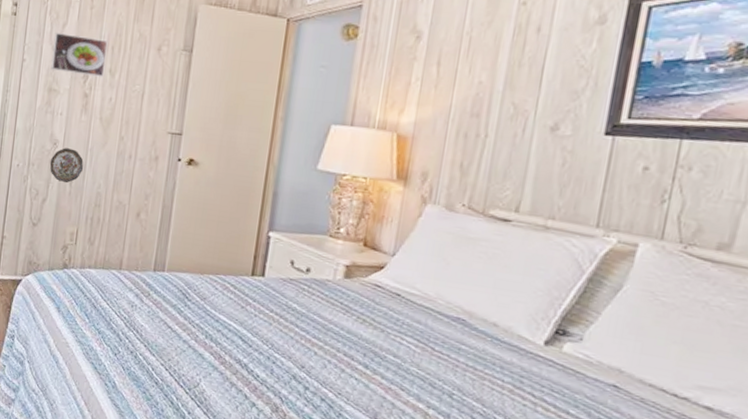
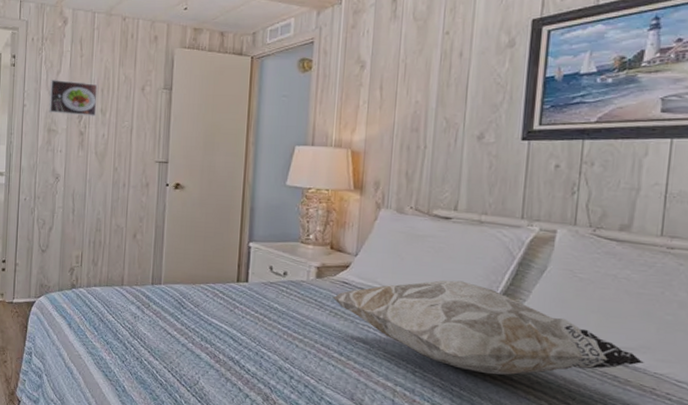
decorative plate: present [49,148,84,184] -> none [53,181,83,213]
decorative pillow: none [361,291,735,411] -> present [332,280,645,375]

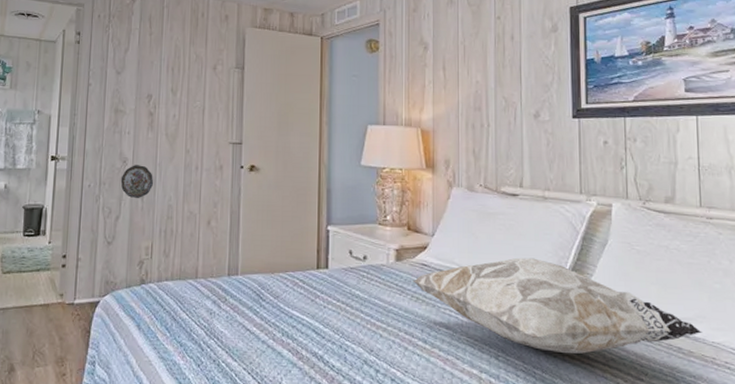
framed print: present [49,80,98,116] -> none [116,58,168,96]
decorative plate: none [53,181,83,213] -> present [120,165,153,199]

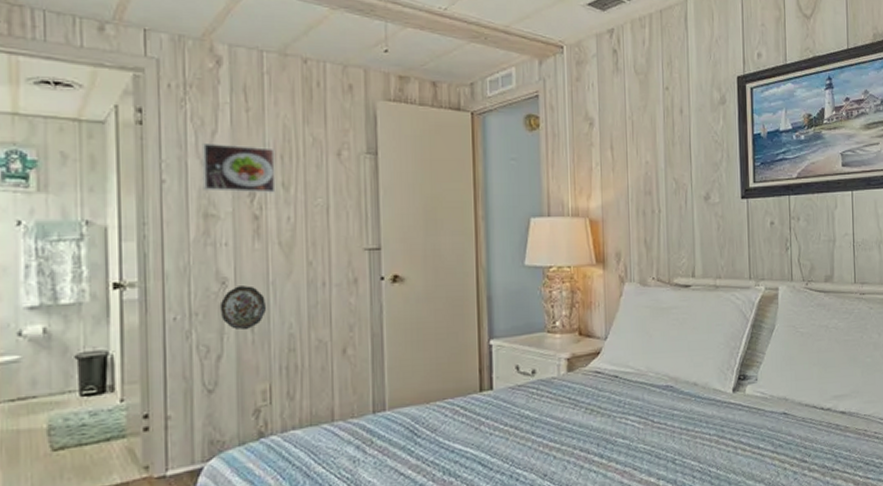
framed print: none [116,58,168,96] -> present [201,144,276,193]
decorative pillow: present [413,257,703,354] -> none [586,352,857,447]

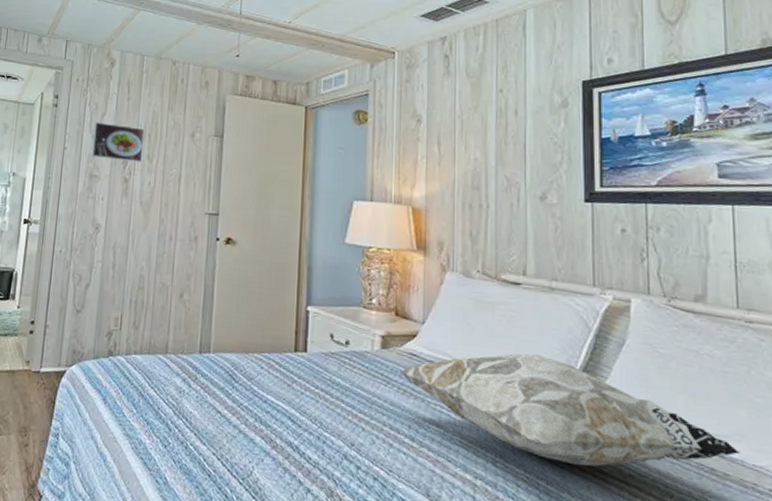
decorative plate: present [219,285,266,331] -> none [92,232,126,268]
decorative pillow: none [586,352,857,447] -> present [400,353,742,467]

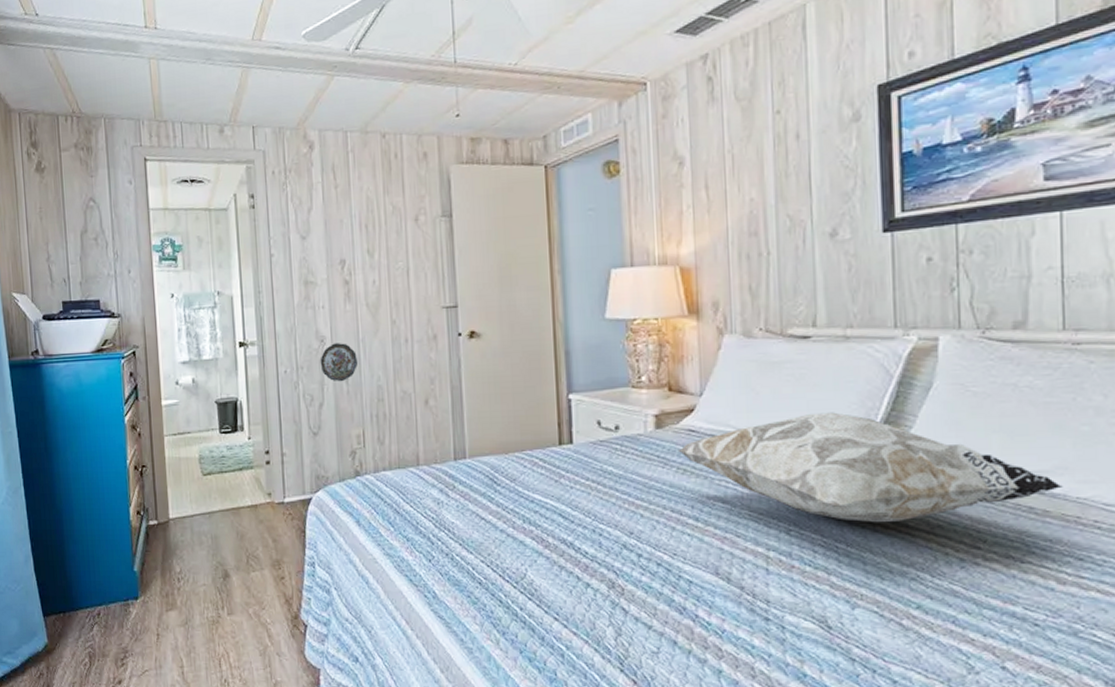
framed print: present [91,122,145,163] -> none [300,219,362,261]
decorative plate: none [92,232,126,268] -> present [320,343,357,382]

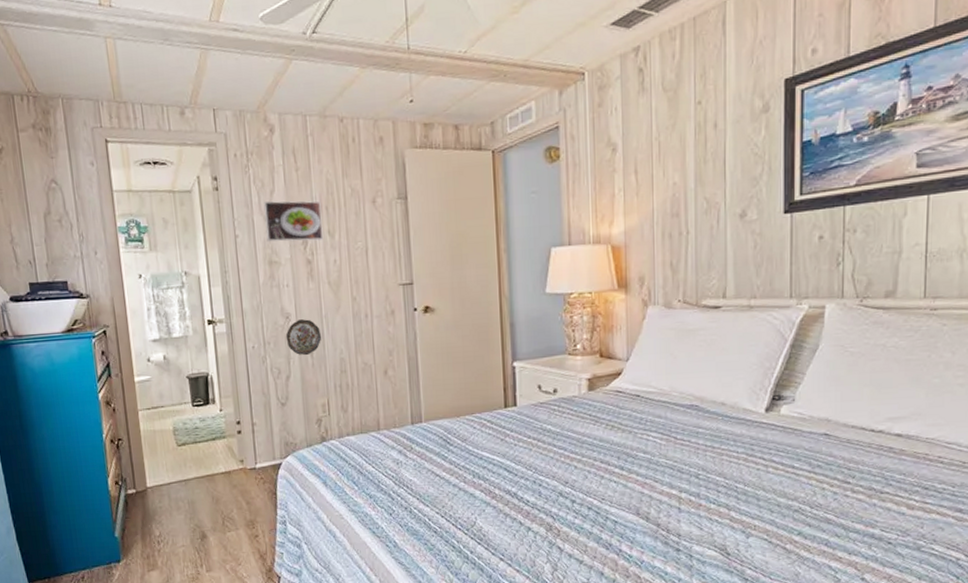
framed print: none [300,219,362,261] -> present [263,201,324,242]
decorative pillow: present [678,412,1064,523] -> none [607,372,917,466]

